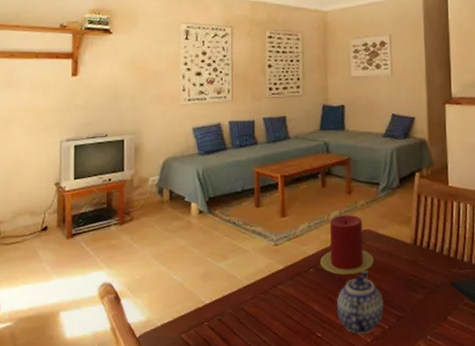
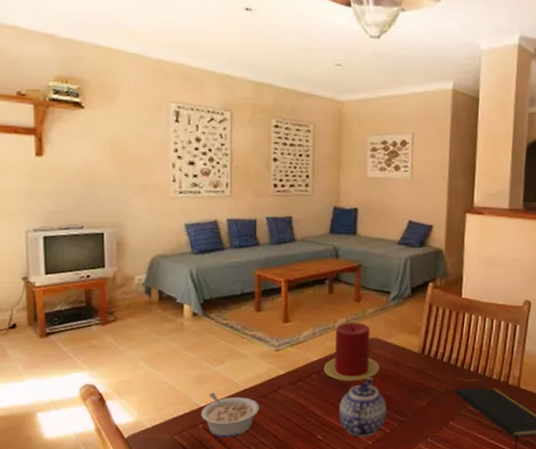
legume: none [206,289,261,336] -> present [200,393,260,438]

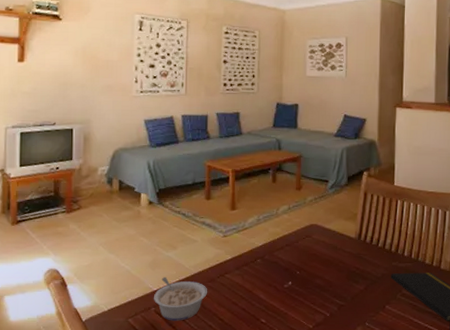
candle: present [323,323,379,381] -> none [267,210,319,266]
teapot: present [338,378,387,437] -> none [281,263,326,321]

